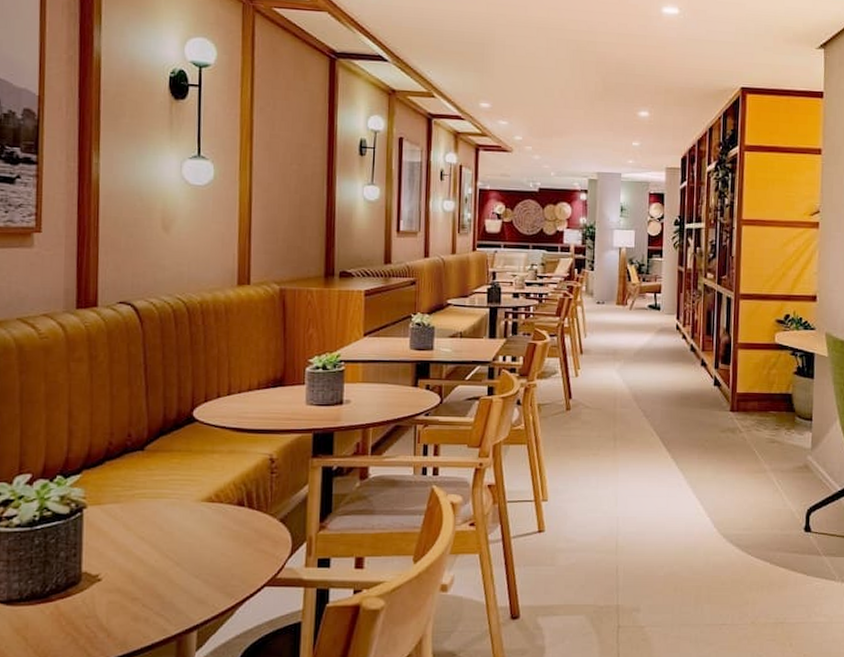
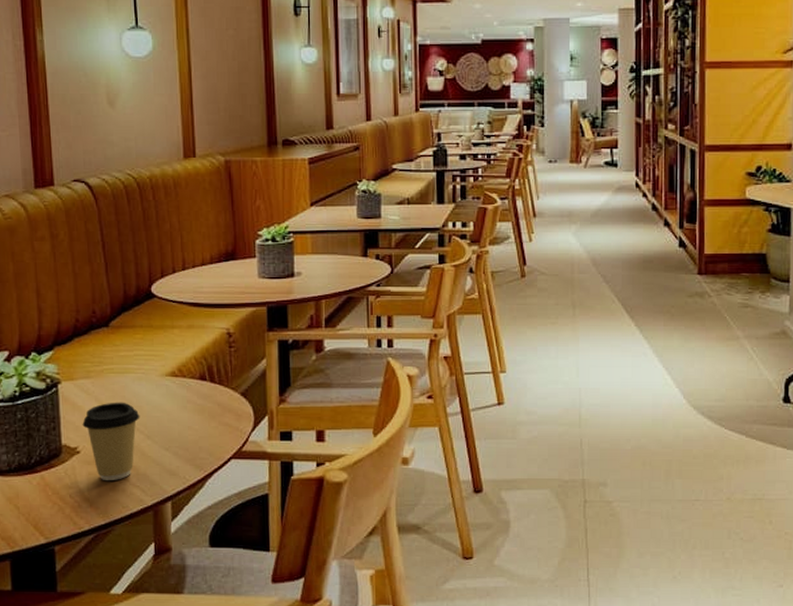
coffee cup: none [106,527,171,609] -> present [82,402,140,480]

